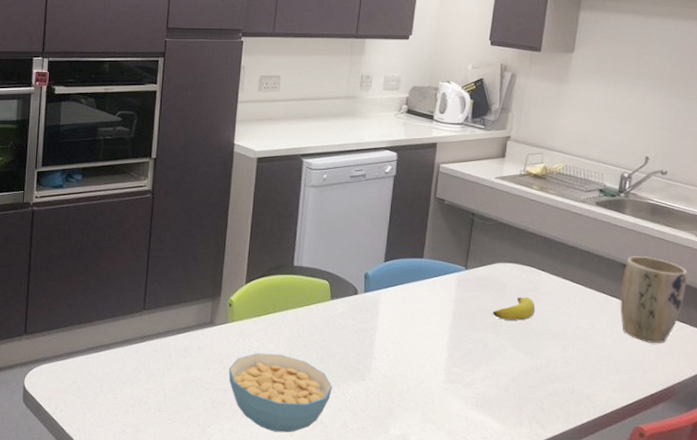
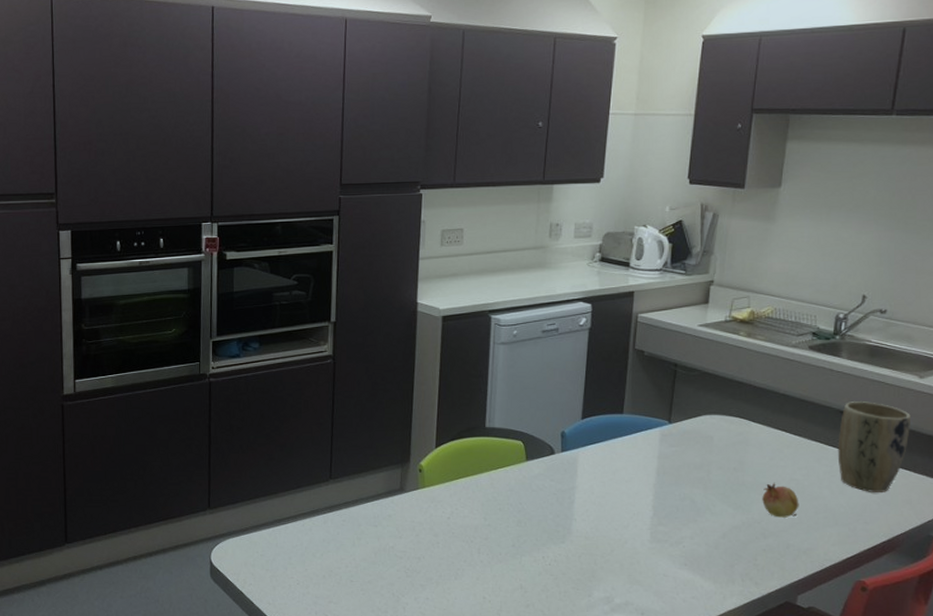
cereal bowl: present [229,353,333,433] -> none [422,518,532,599]
banana: present [492,297,536,321] -> none [699,450,746,475]
fruit: none [550,329,584,364] -> present [762,482,799,518]

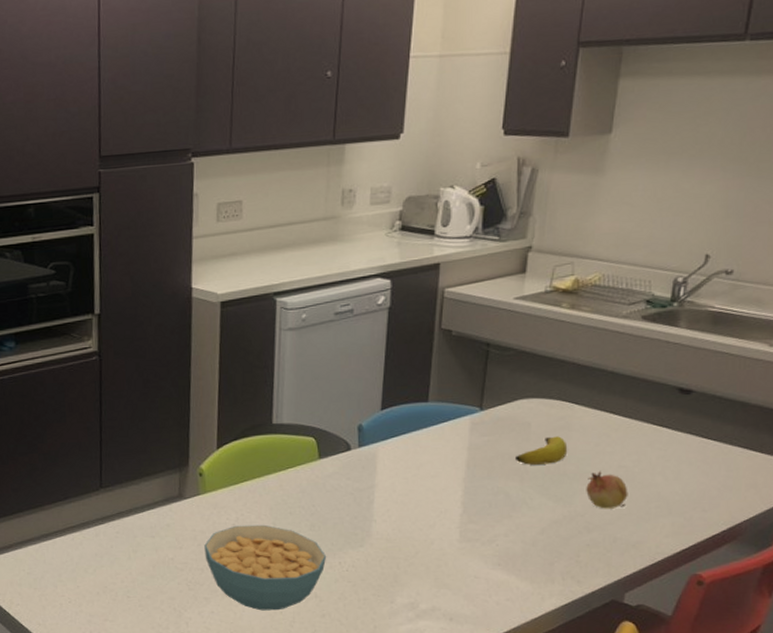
cereal bowl: none [422,518,532,599] -> present [204,524,327,611]
banana: none [699,450,746,475] -> present [514,436,568,465]
plant pot: present [837,401,910,492] -> none [673,376,758,477]

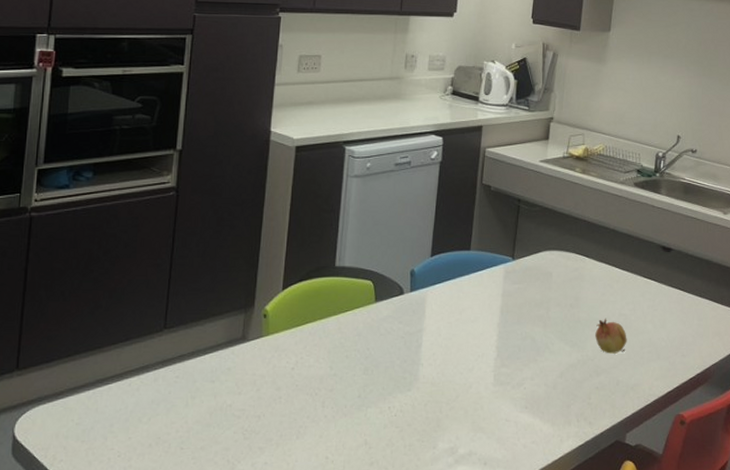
cereal bowl: present [204,524,327,611] -> none [262,368,378,460]
banana: present [514,436,568,465] -> none [539,286,581,312]

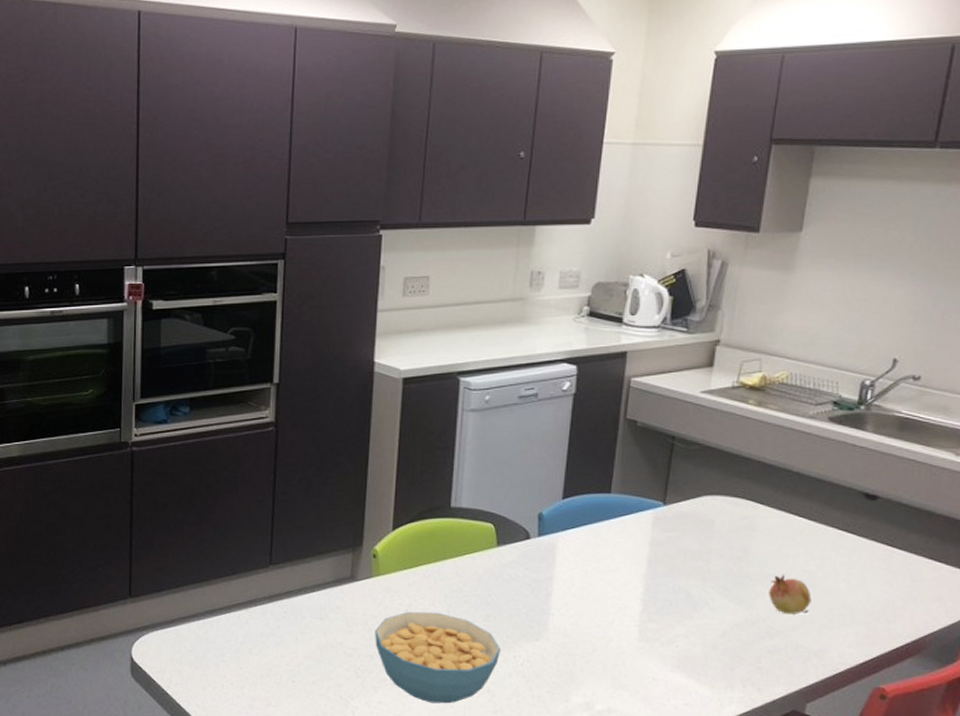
cereal bowl: none [262,368,378,460] -> present [375,611,502,704]

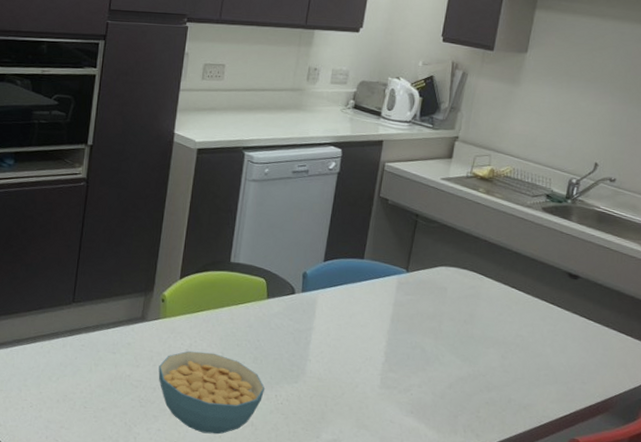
fruit: present [769,574,812,615] -> none [488,337,523,373]

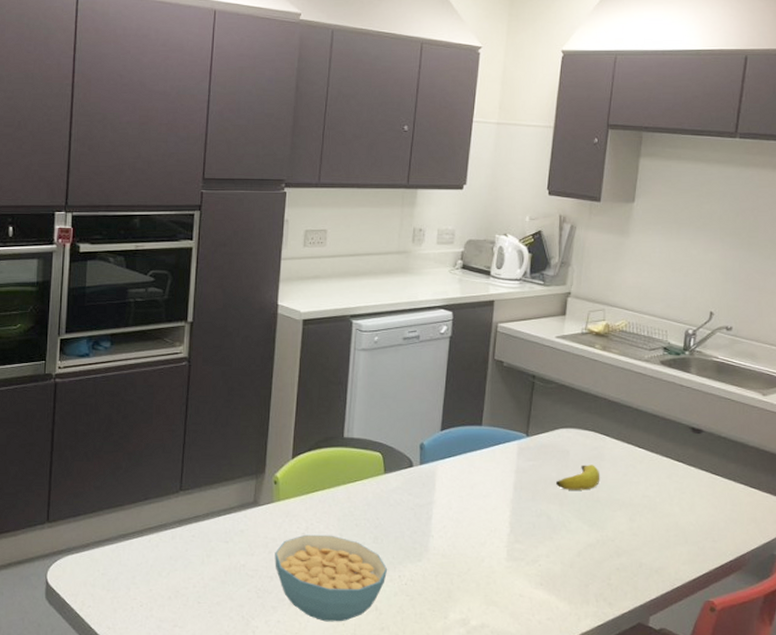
banana: none [431,302,476,327] -> present [555,465,600,490]

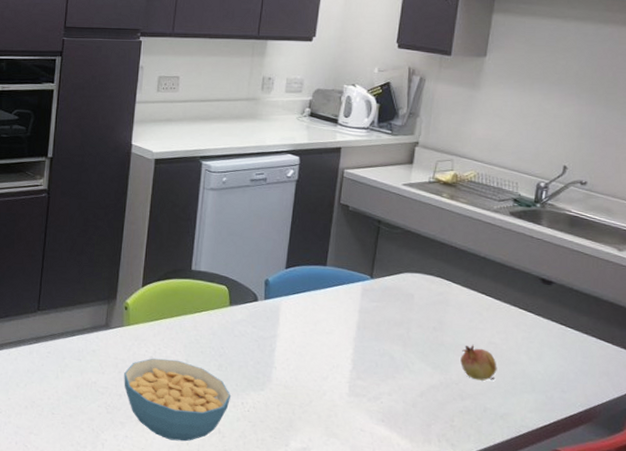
banana: present [555,465,600,490] -> none [399,308,445,334]
fruit: none [616,498,651,535] -> present [460,344,497,381]

